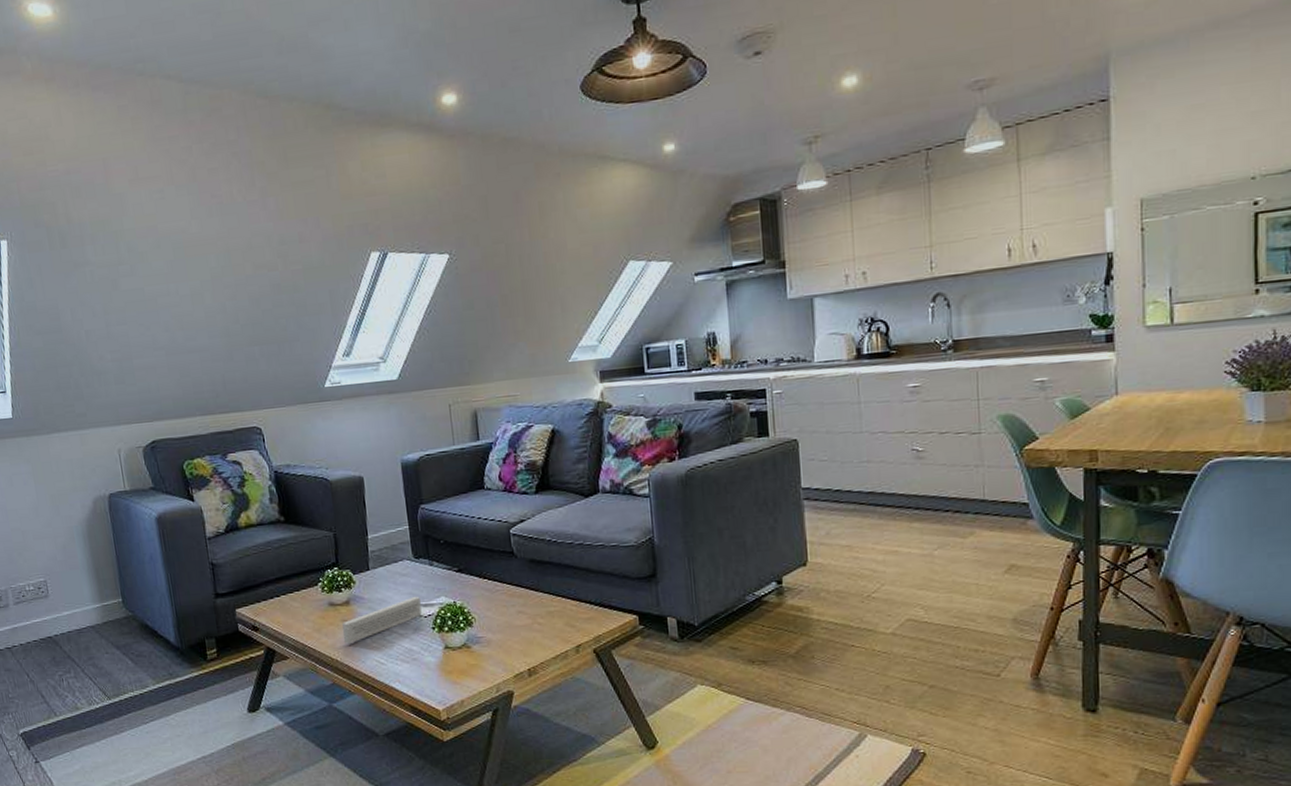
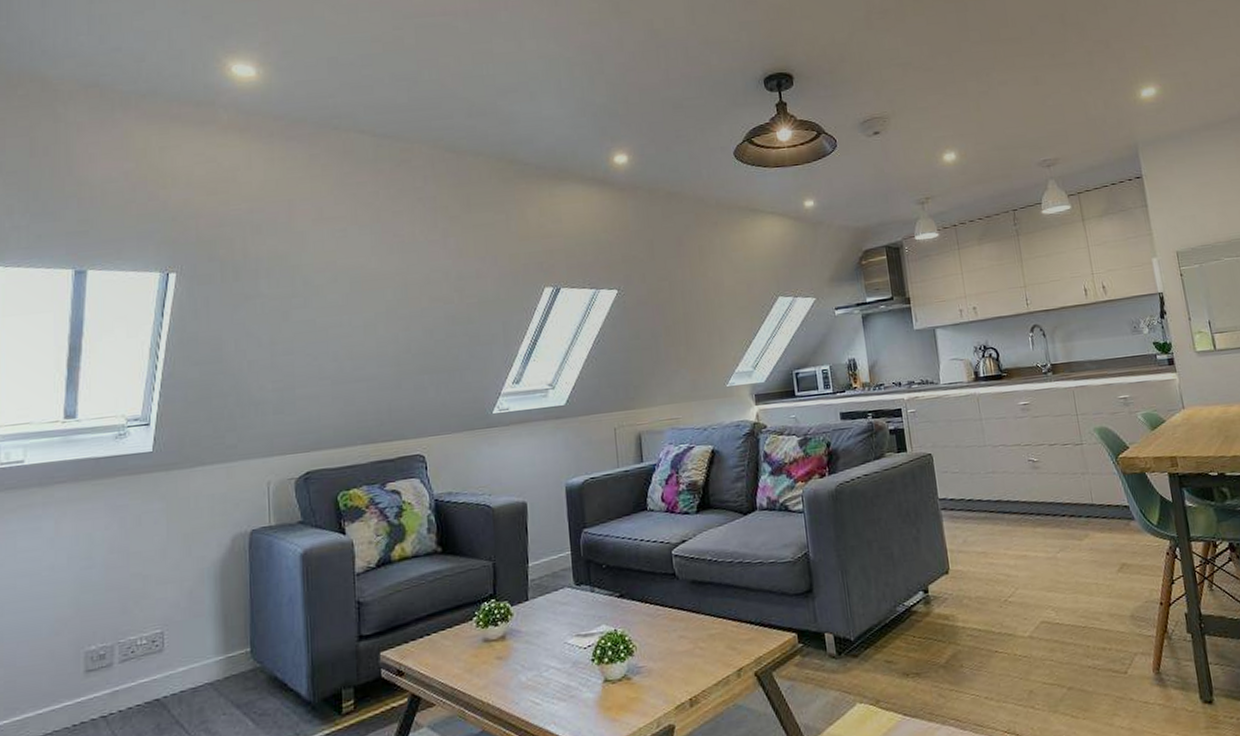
book: present [342,596,422,644] -> none [496,625,581,684]

